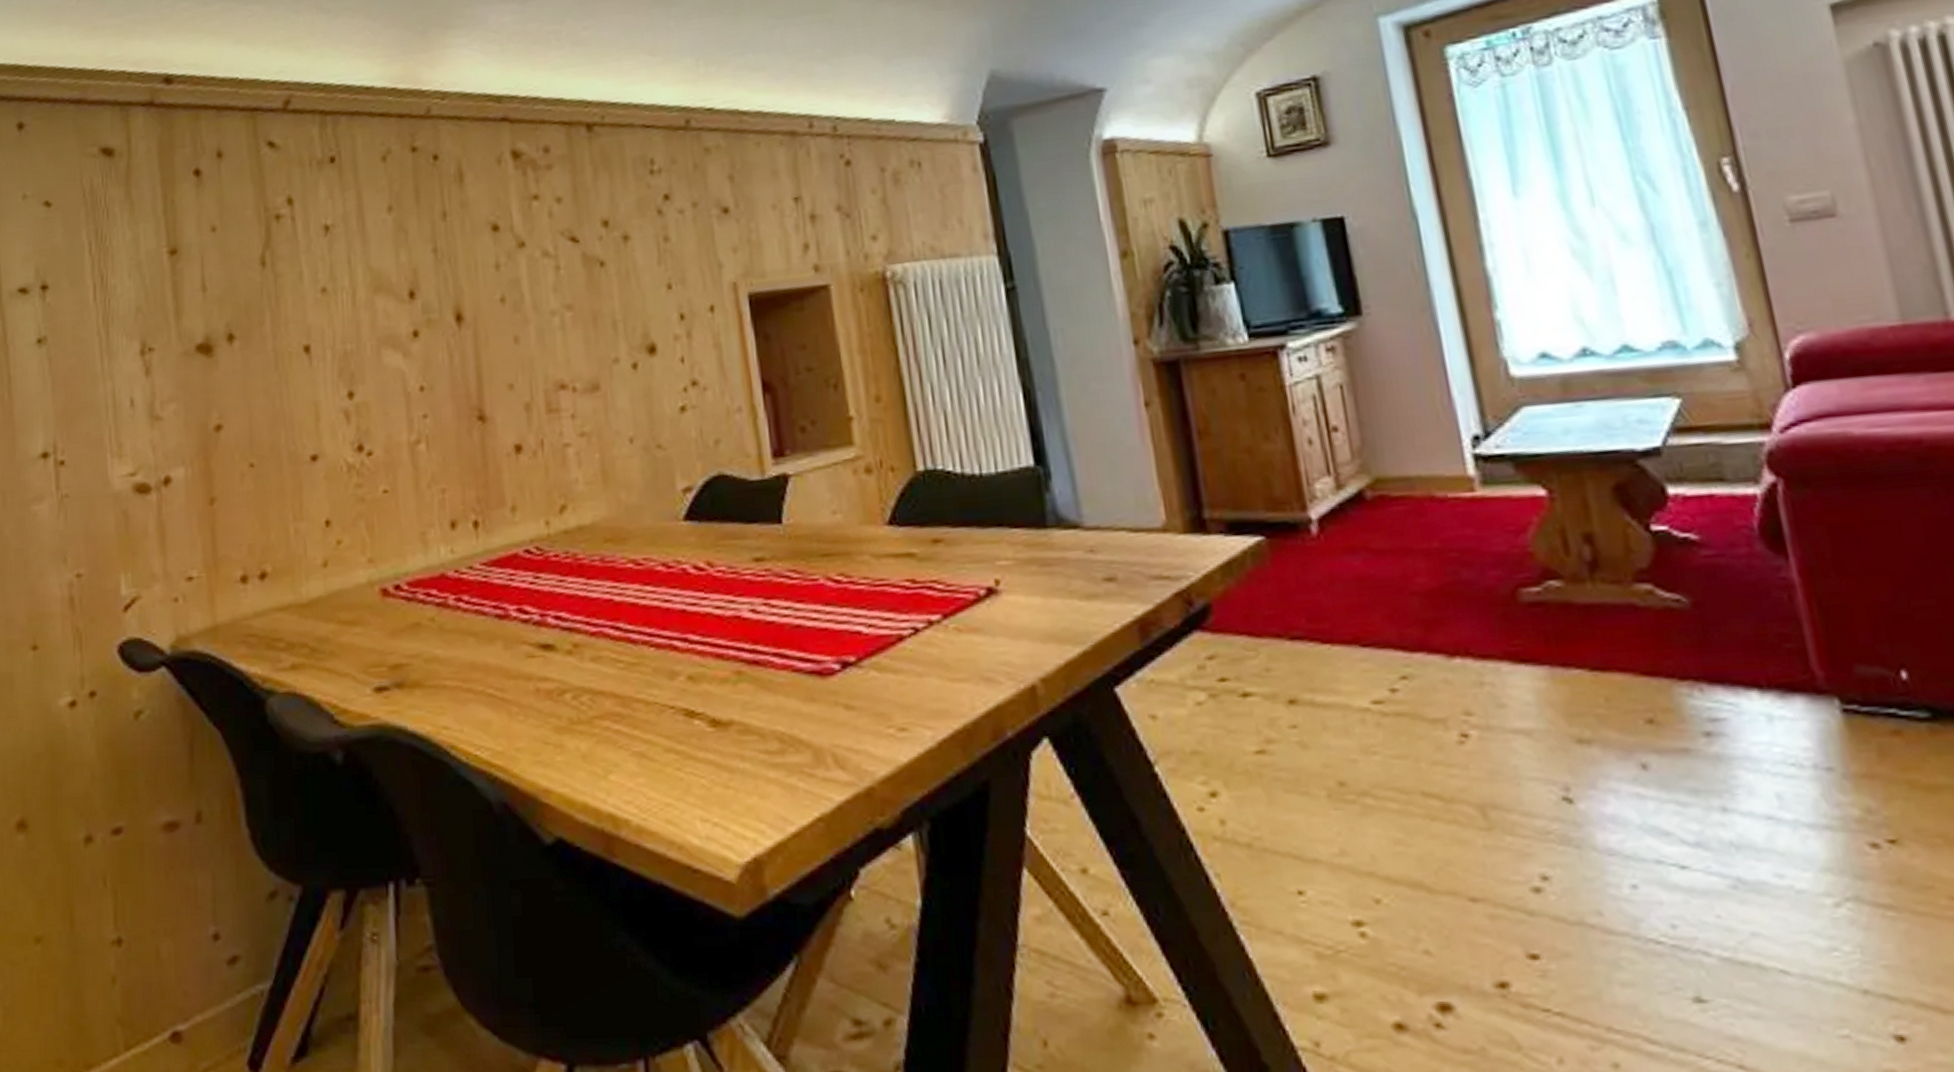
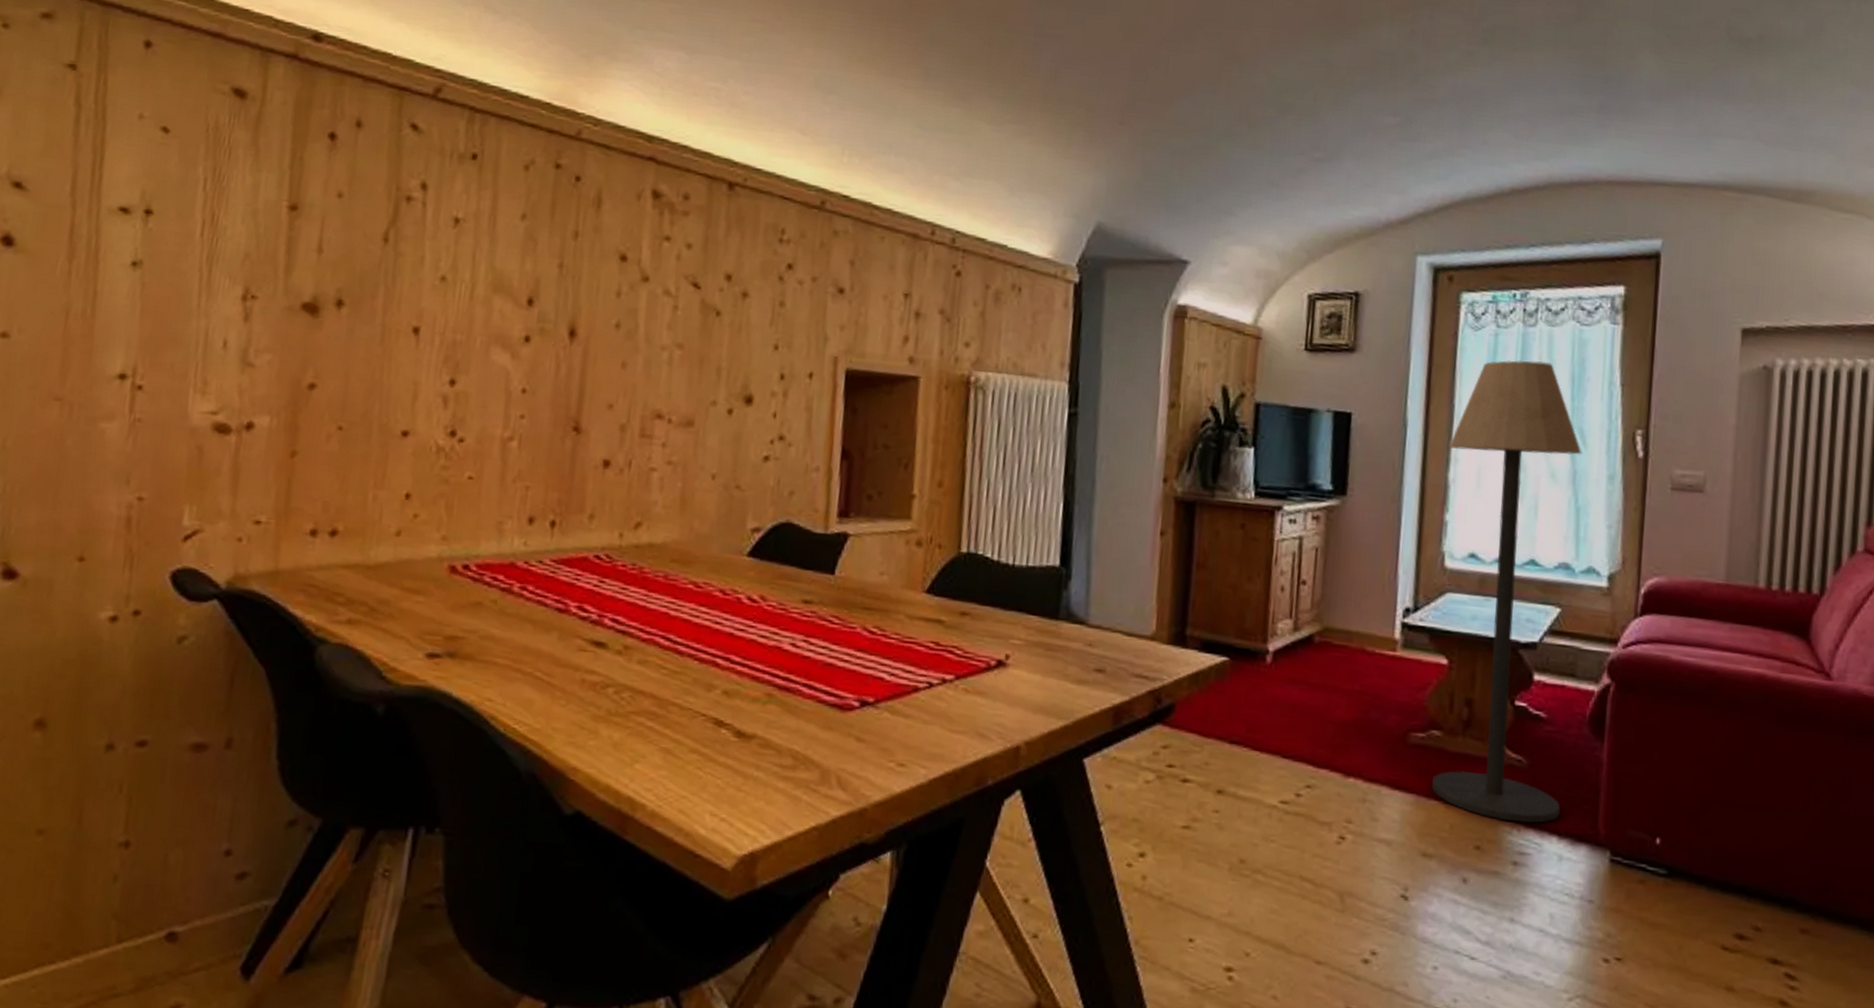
floor lamp: none [1477,103,1754,681] -> present [1432,360,1582,823]

